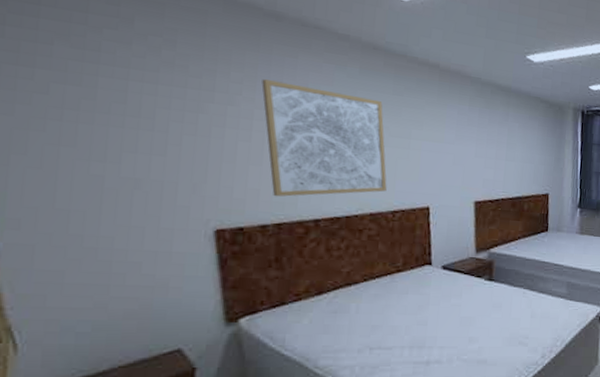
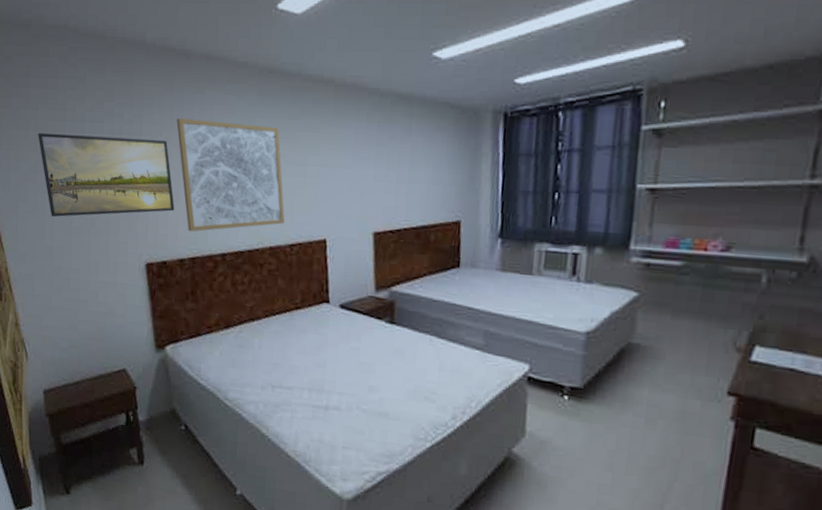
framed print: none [51,72,257,175] -> present [38,132,175,217]

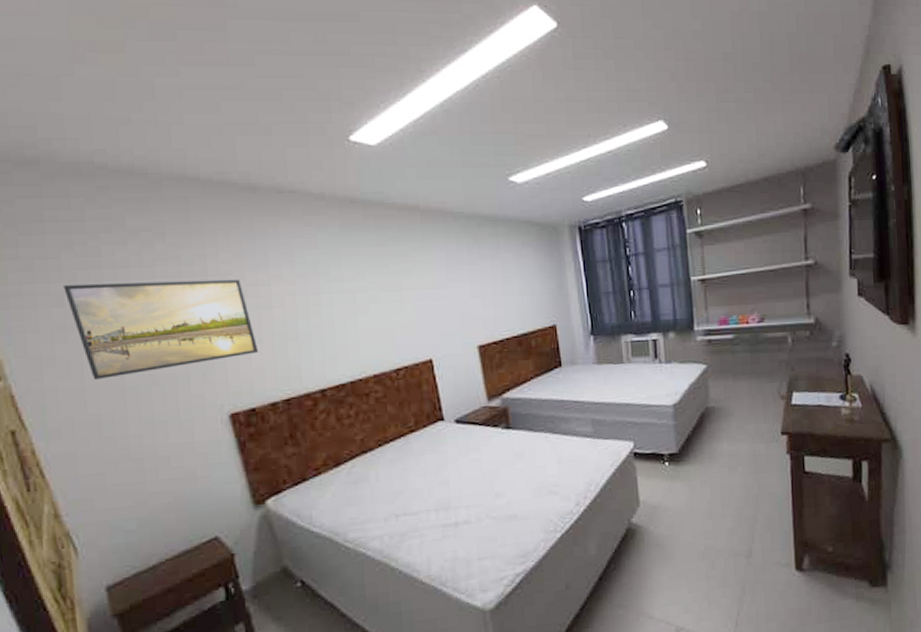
wall art: present [176,118,285,232] -> none [249,254,386,373]

